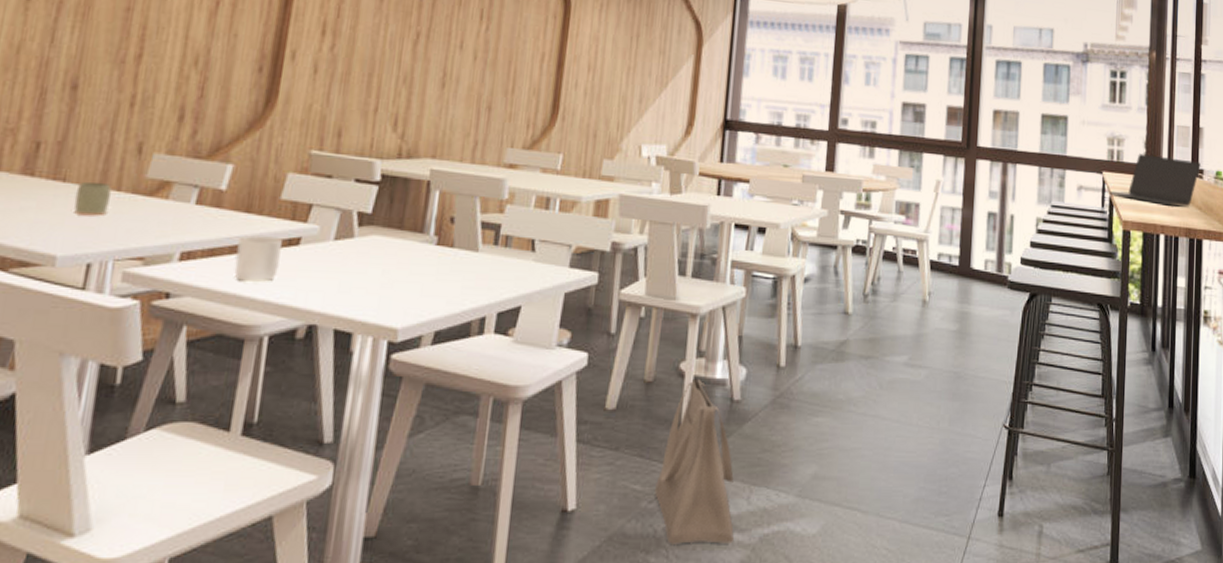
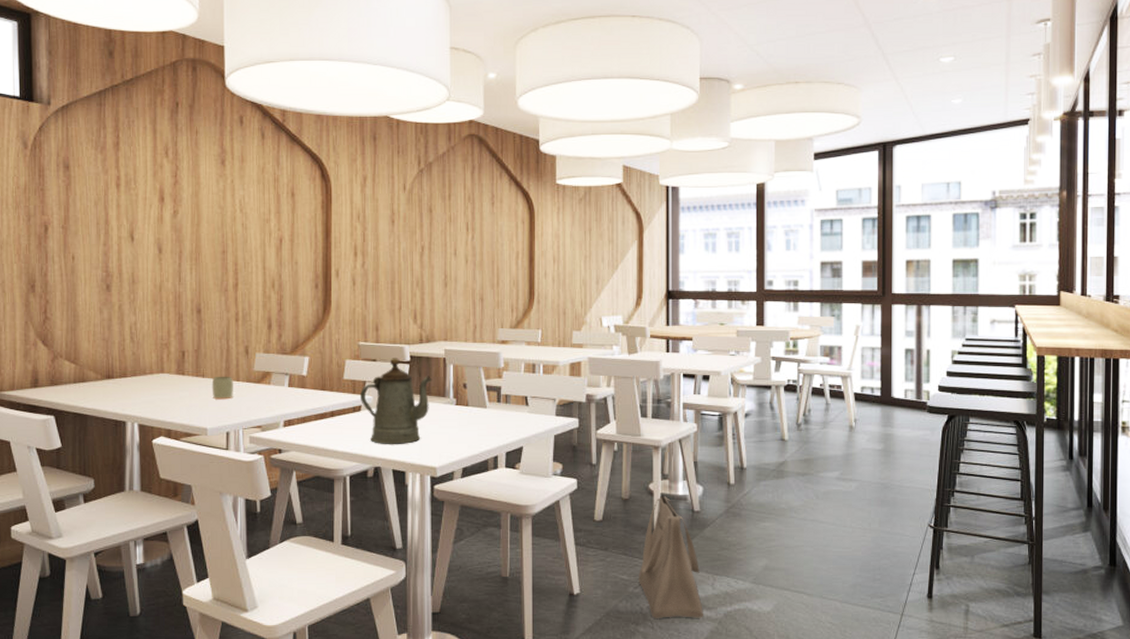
mug: present [234,235,284,282] -> none [320,406,350,438]
coffee pot: none [300,175,409,294] -> present [359,358,432,444]
laptop: present [1109,154,1201,207] -> none [1022,286,1116,332]

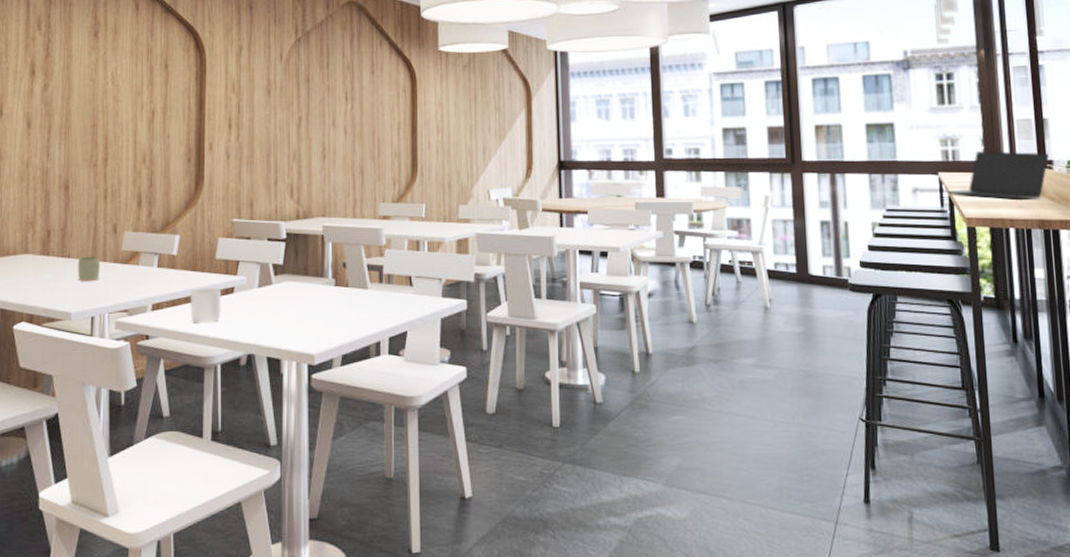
mug: none [320,406,350,438] -> present [190,288,222,323]
coffee pot: present [359,358,432,444] -> none [232,235,310,329]
tote bag: present [639,495,703,618] -> none [537,385,611,526]
laptop: none [1022,286,1116,332] -> present [947,151,1049,201]

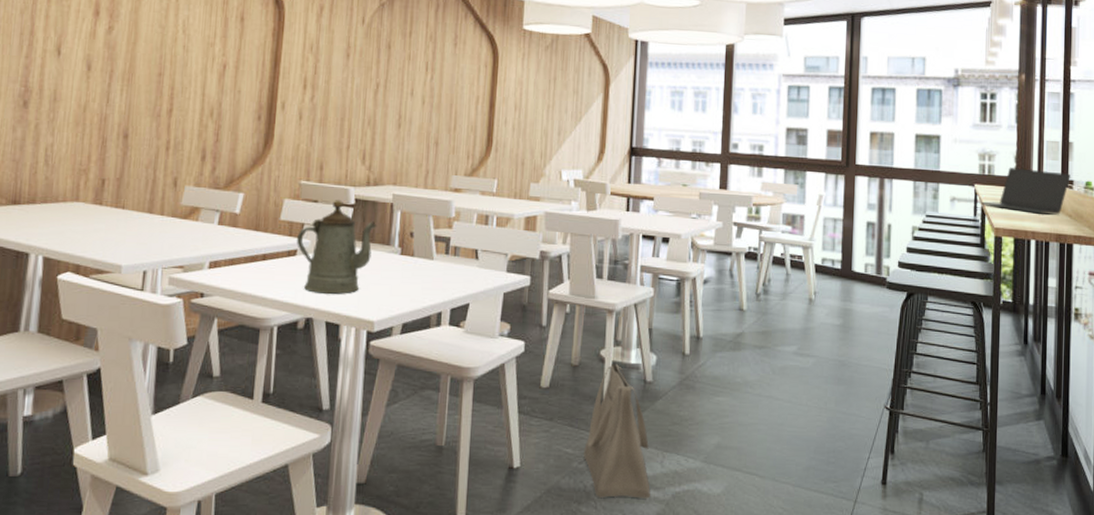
mug: present [77,256,101,282] -> none [131,208,158,235]
mug: present [190,288,222,323] -> none [249,248,284,285]
coffee pot: none [232,235,310,329] -> present [296,200,377,294]
tote bag: none [537,385,611,526] -> present [584,363,651,499]

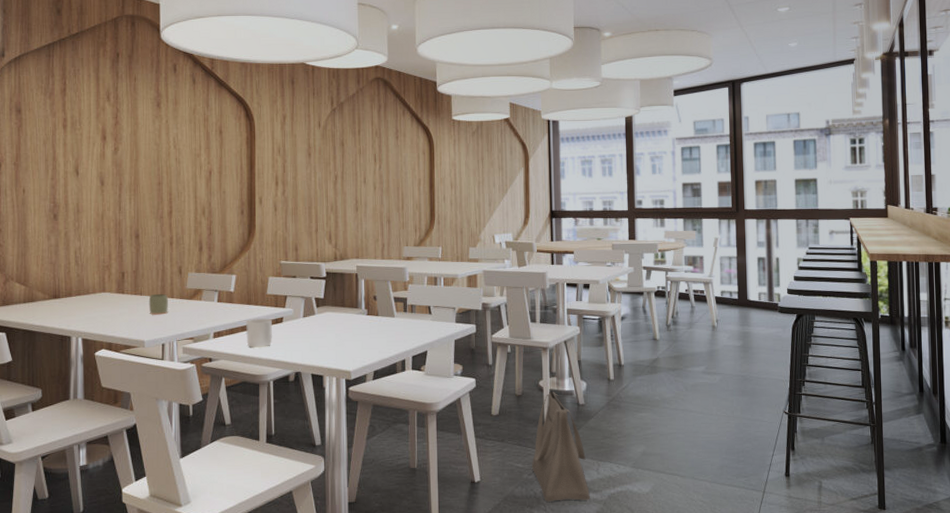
mug: none [131,208,158,235] -> present [148,293,169,315]
mug: none [249,248,284,285] -> present [246,318,273,348]
coffee pot: present [296,200,377,294] -> none [281,274,346,352]
laptop: present [981,167,1070,215] -> none [856,201,934,240]

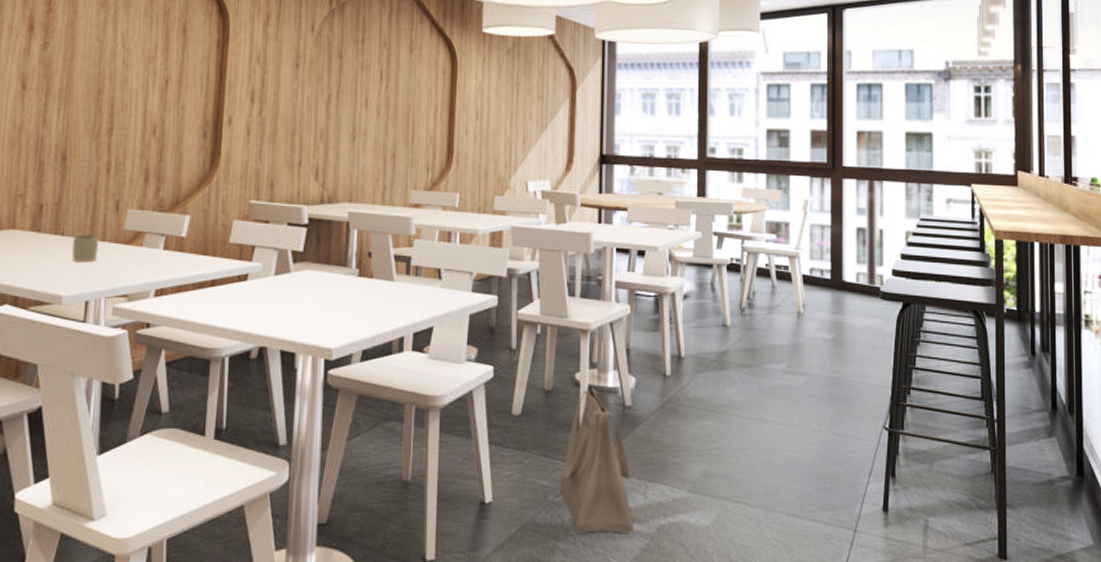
mug: present [246,318,273,348] -> none [198,274,234,312]

